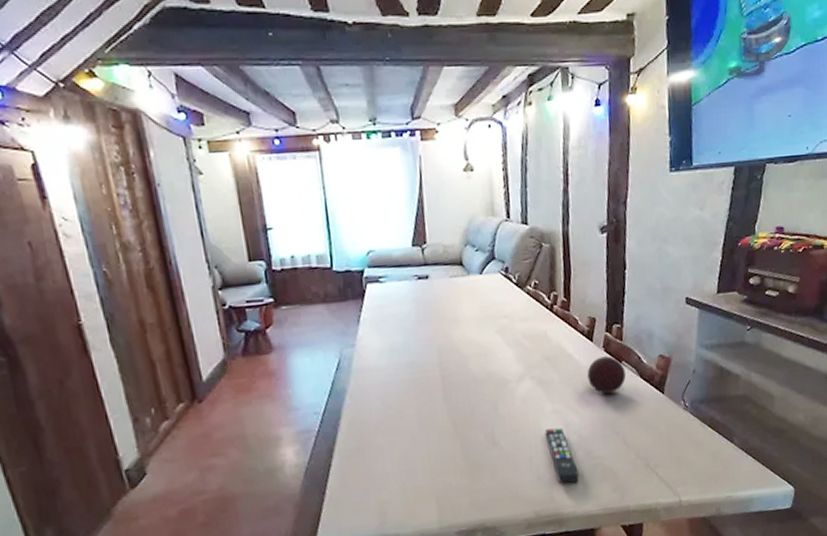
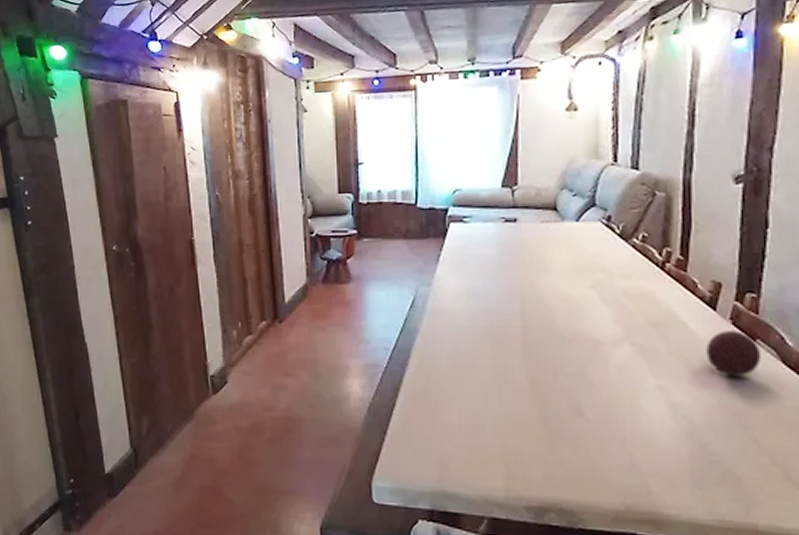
remote control: present [545,427,579,484] -> none [644,408,687,480]

